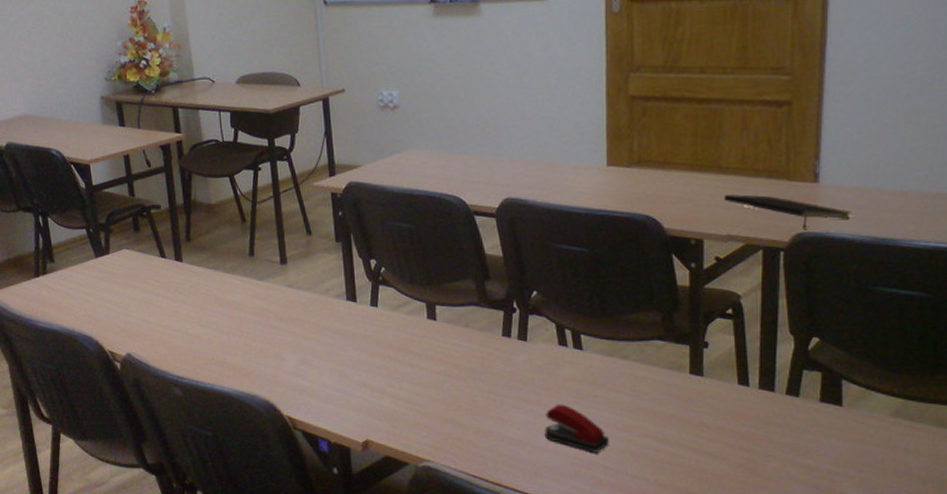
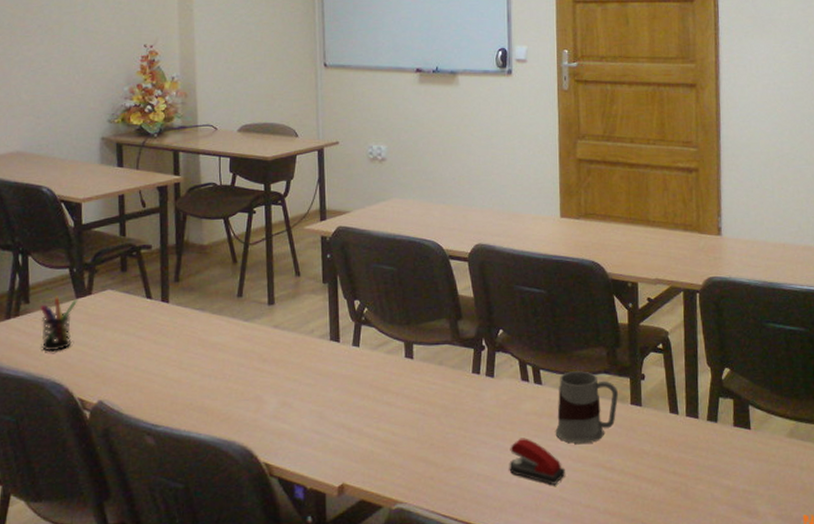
pen holder: none [64,255,97,306] -> present [40,296,77,351]
mug: none [598,336,675,412] -> present [555,371,619,444]
notepad: present [723,194,851,230] -> none [651,244,746,275]

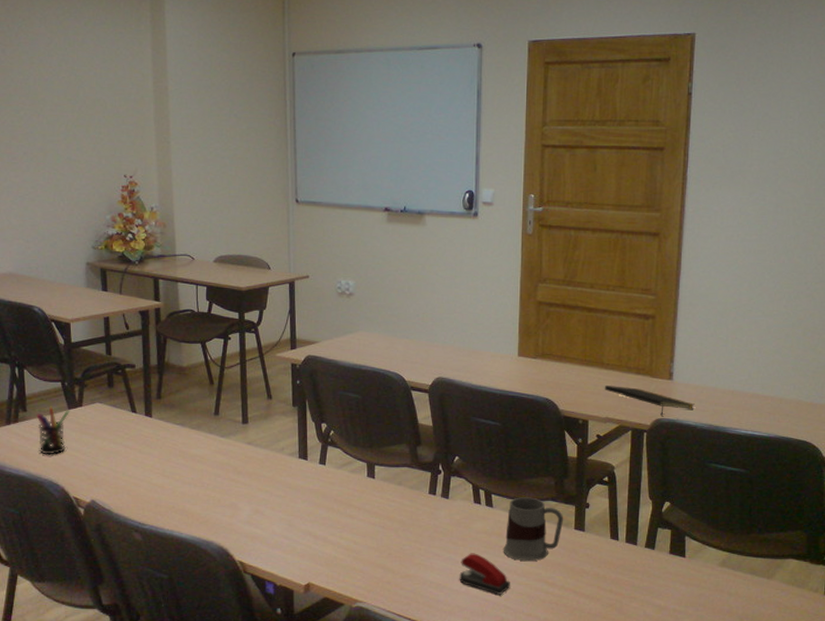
notepad: none [651,244,746,275] -> present [604,386,695,417]

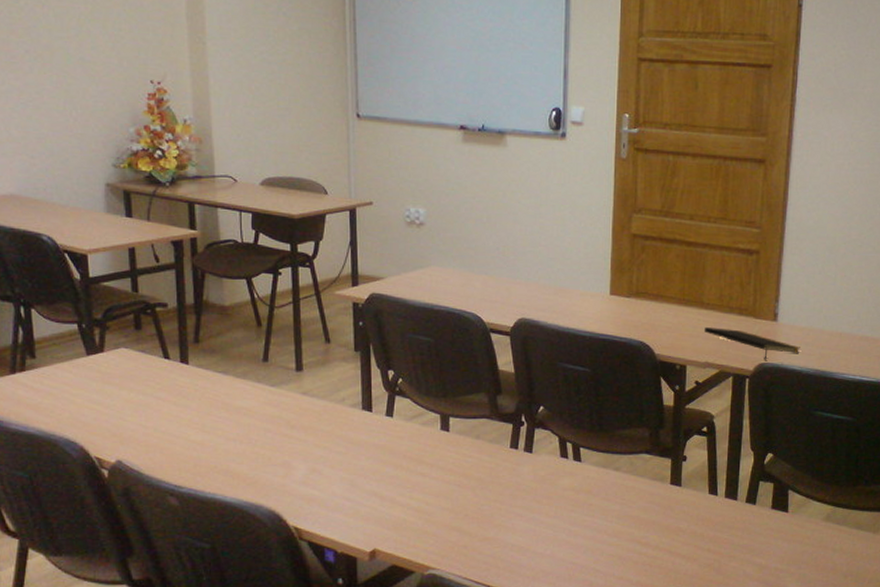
pen holder: present [36,406,69,454] -> none [47,352,88,408]
stapler: present [459,553,510,595] -> none [544,512,600,557]
mug: present [503,497,564,561] -> none [592,450,659,519]

